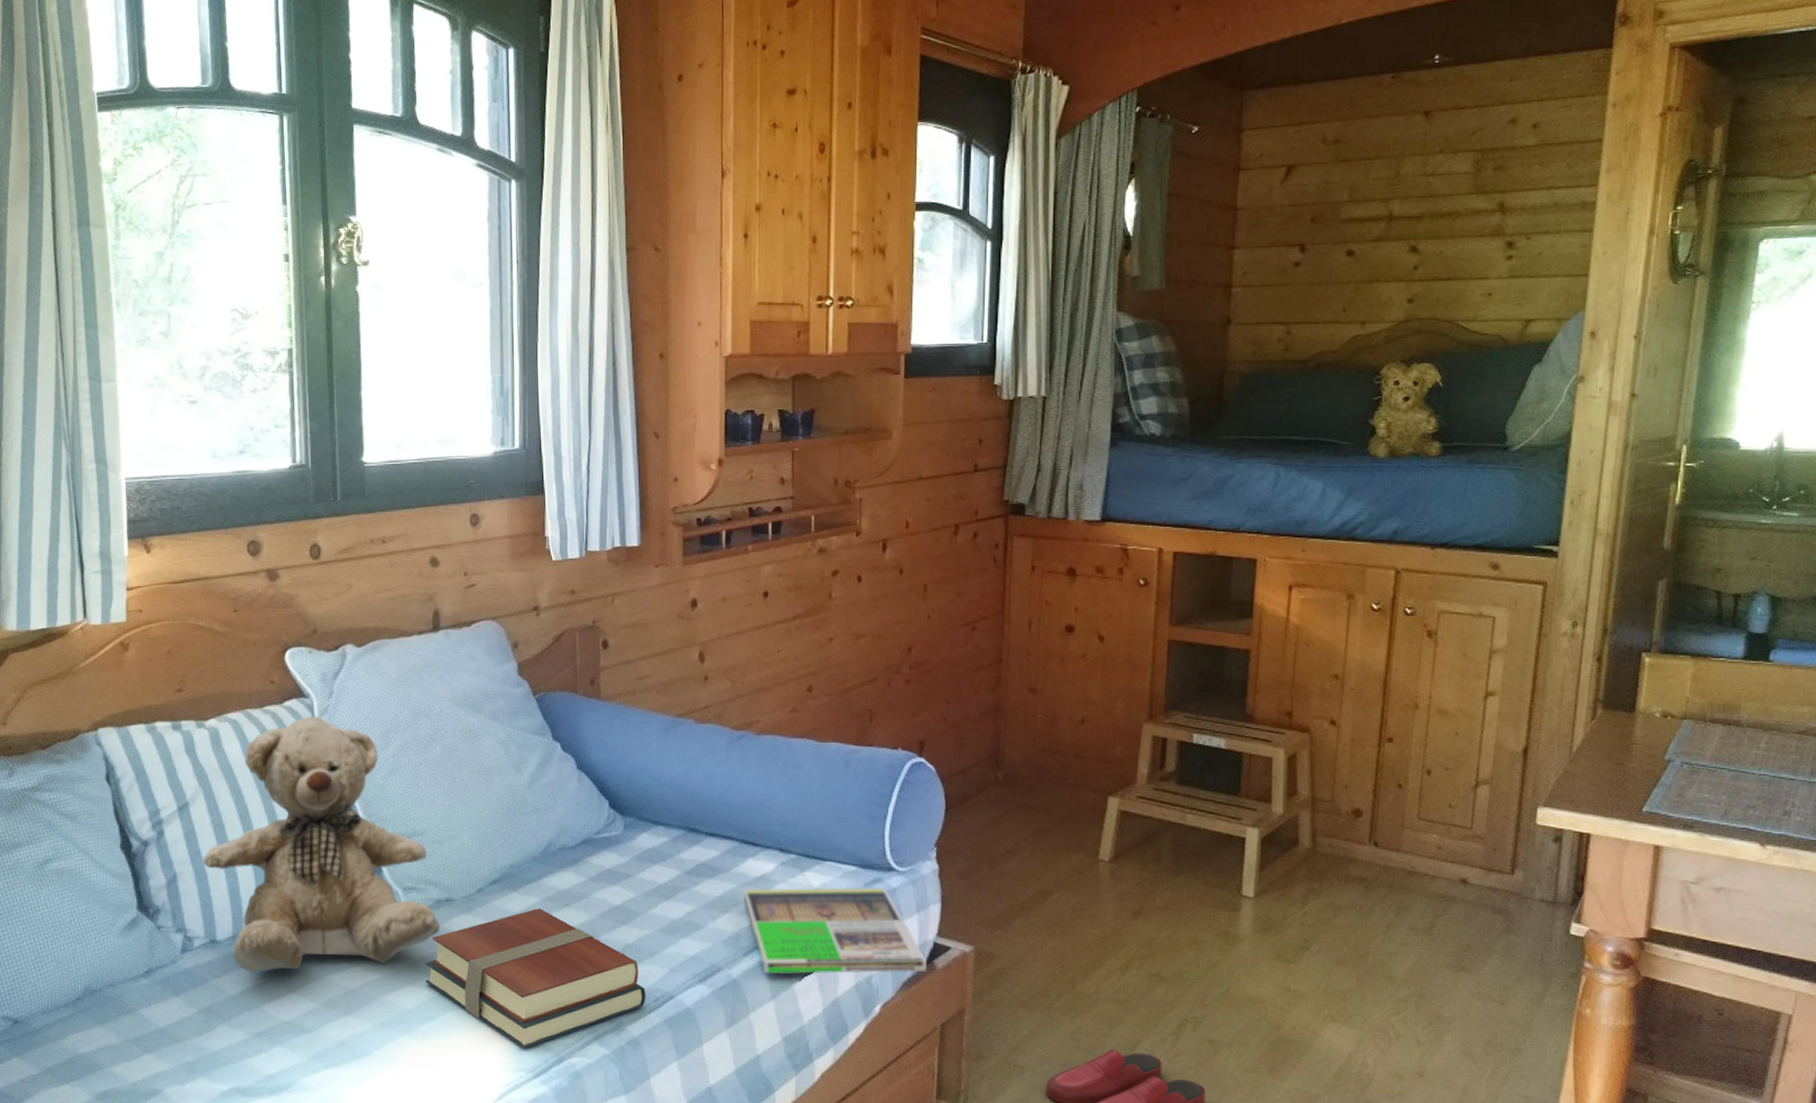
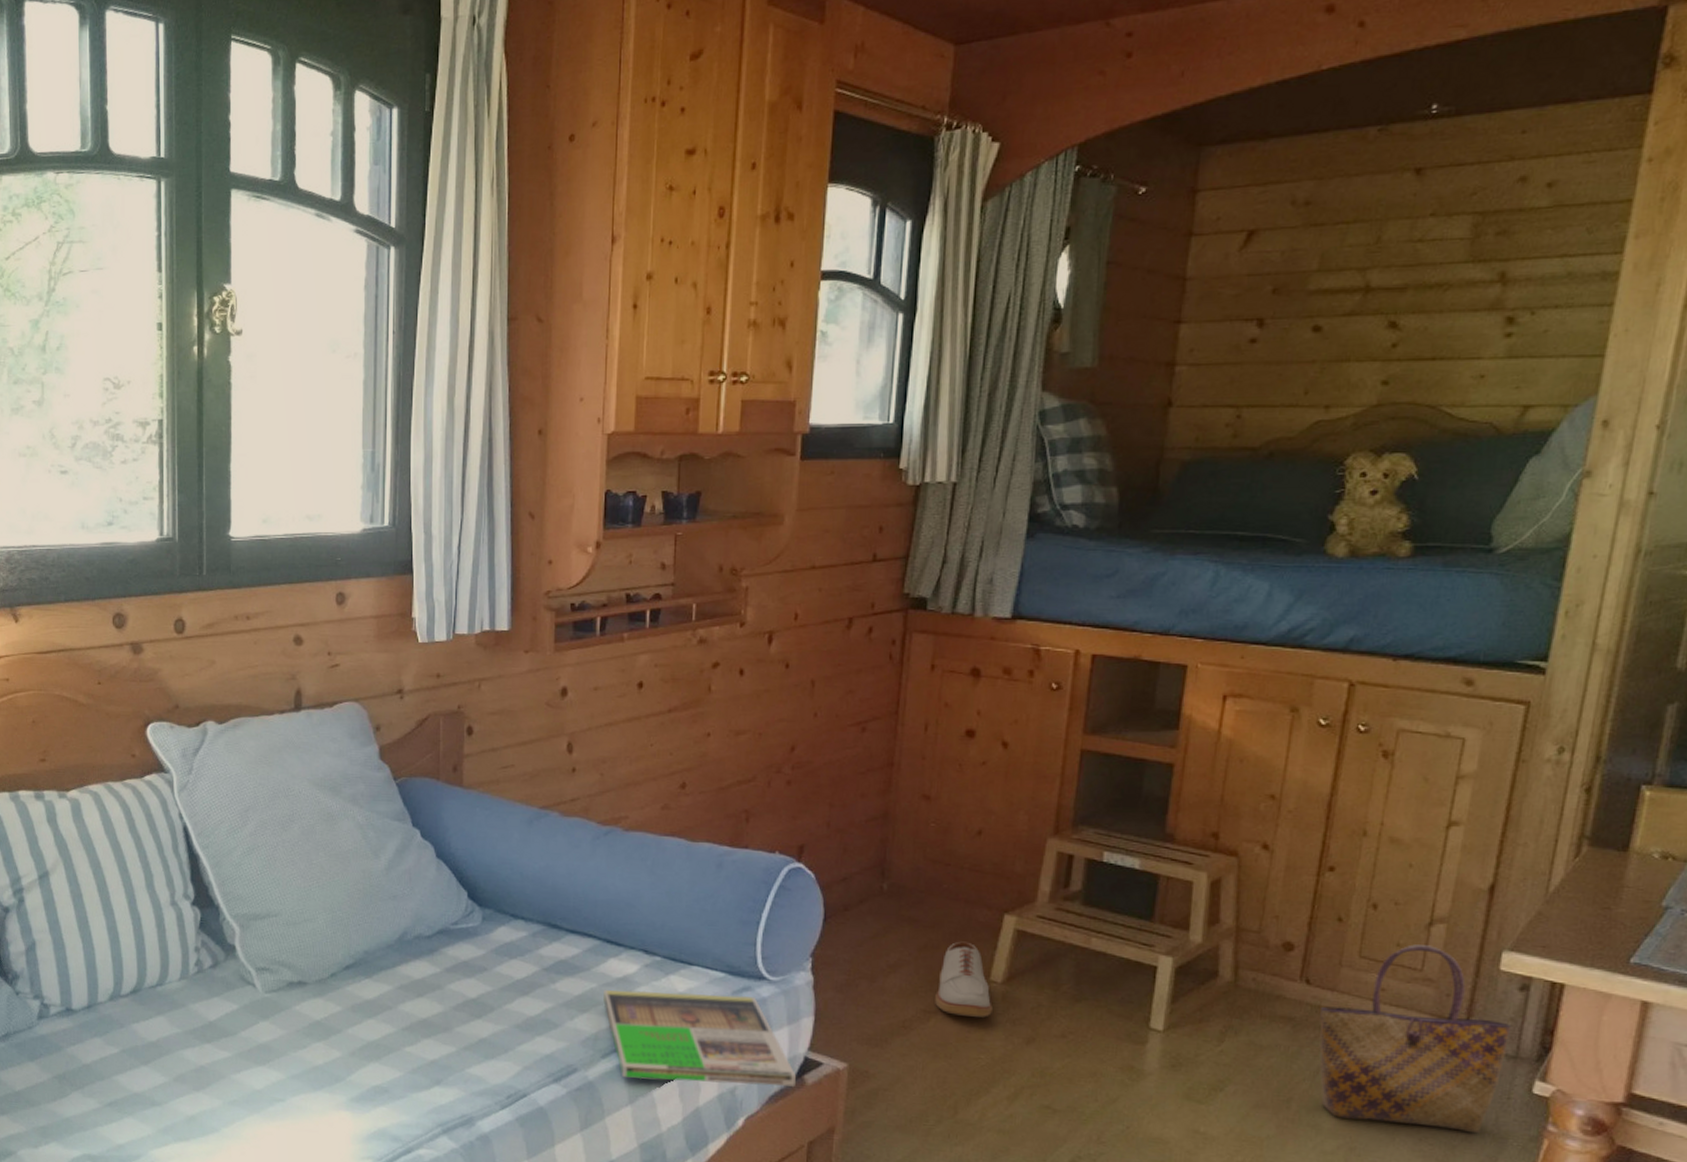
teddy bear: present [203,716,441,973] -> none [61,791,293,1044]
books: present [425,908,646,1048] -> none [276,996,499,1136]
shoe: none [1050,824,1102,895] -> present [935,941,992,1017]
tote bag: none [1388,805,1550,974] -> present [1319,944,1512,1134]

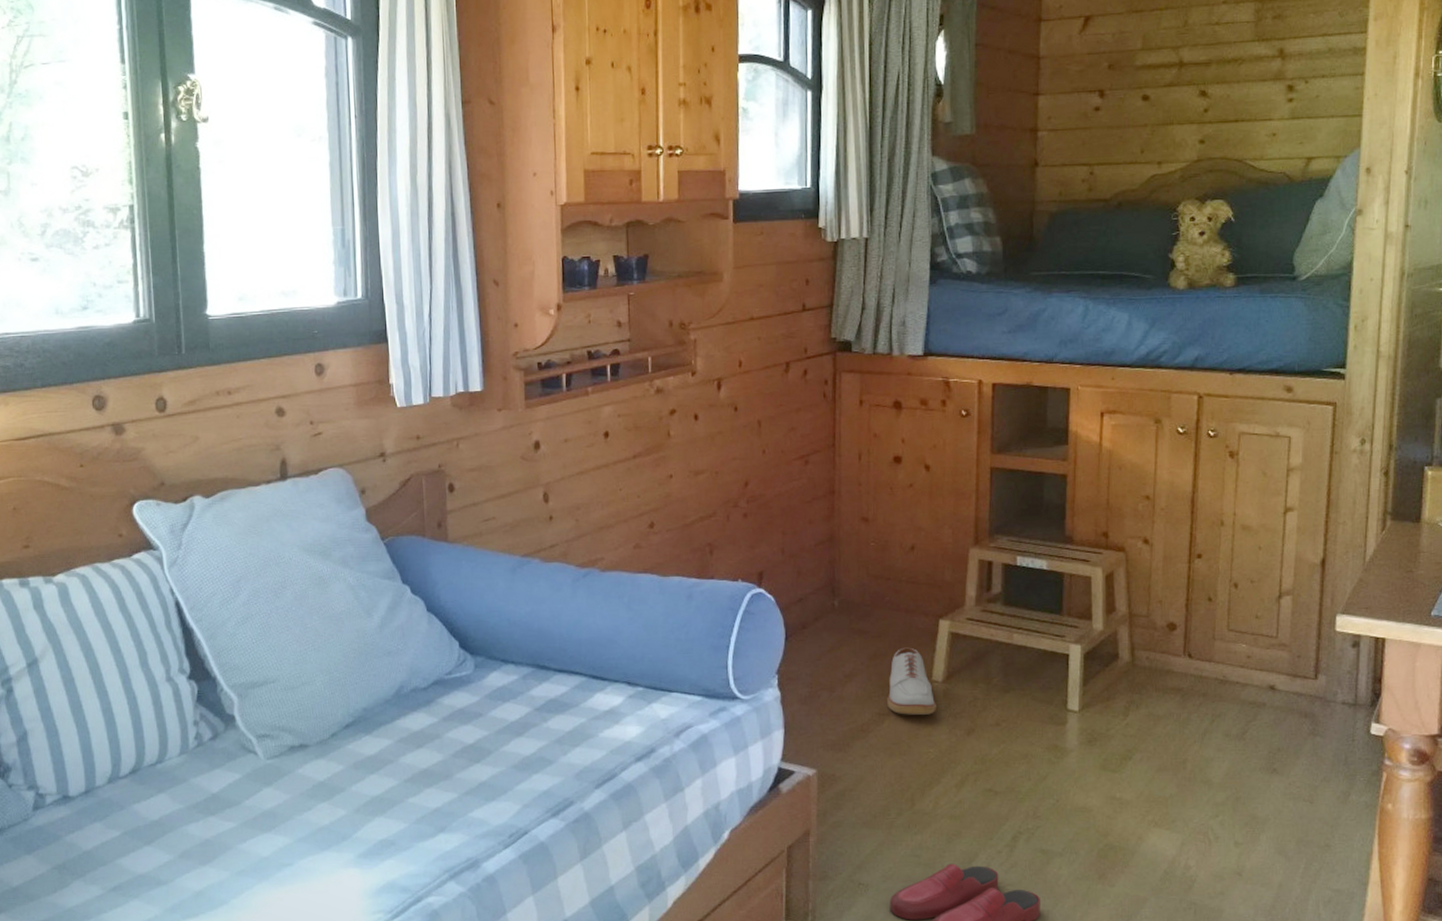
magazine: present [603,989,796,1087] -> none [593,715,772,804]
tote bag: present [1319,944,1512,1134] -> none [1202,615,1350,774]

